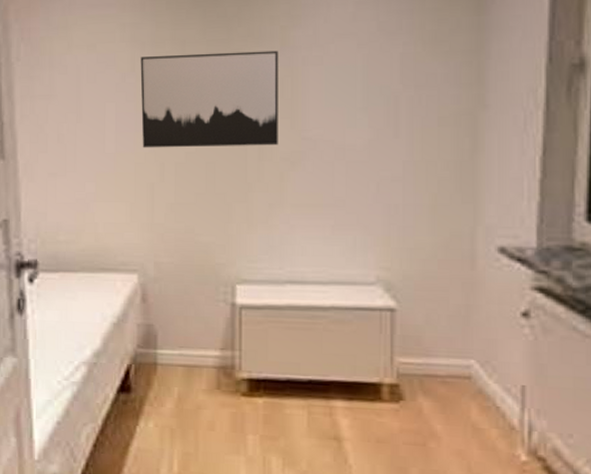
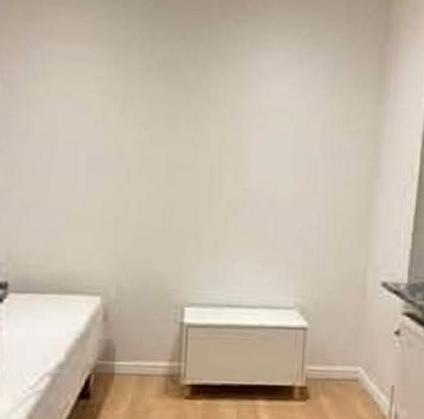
wall art: present [140,50,278,148] -> none [110,108,229,194]

